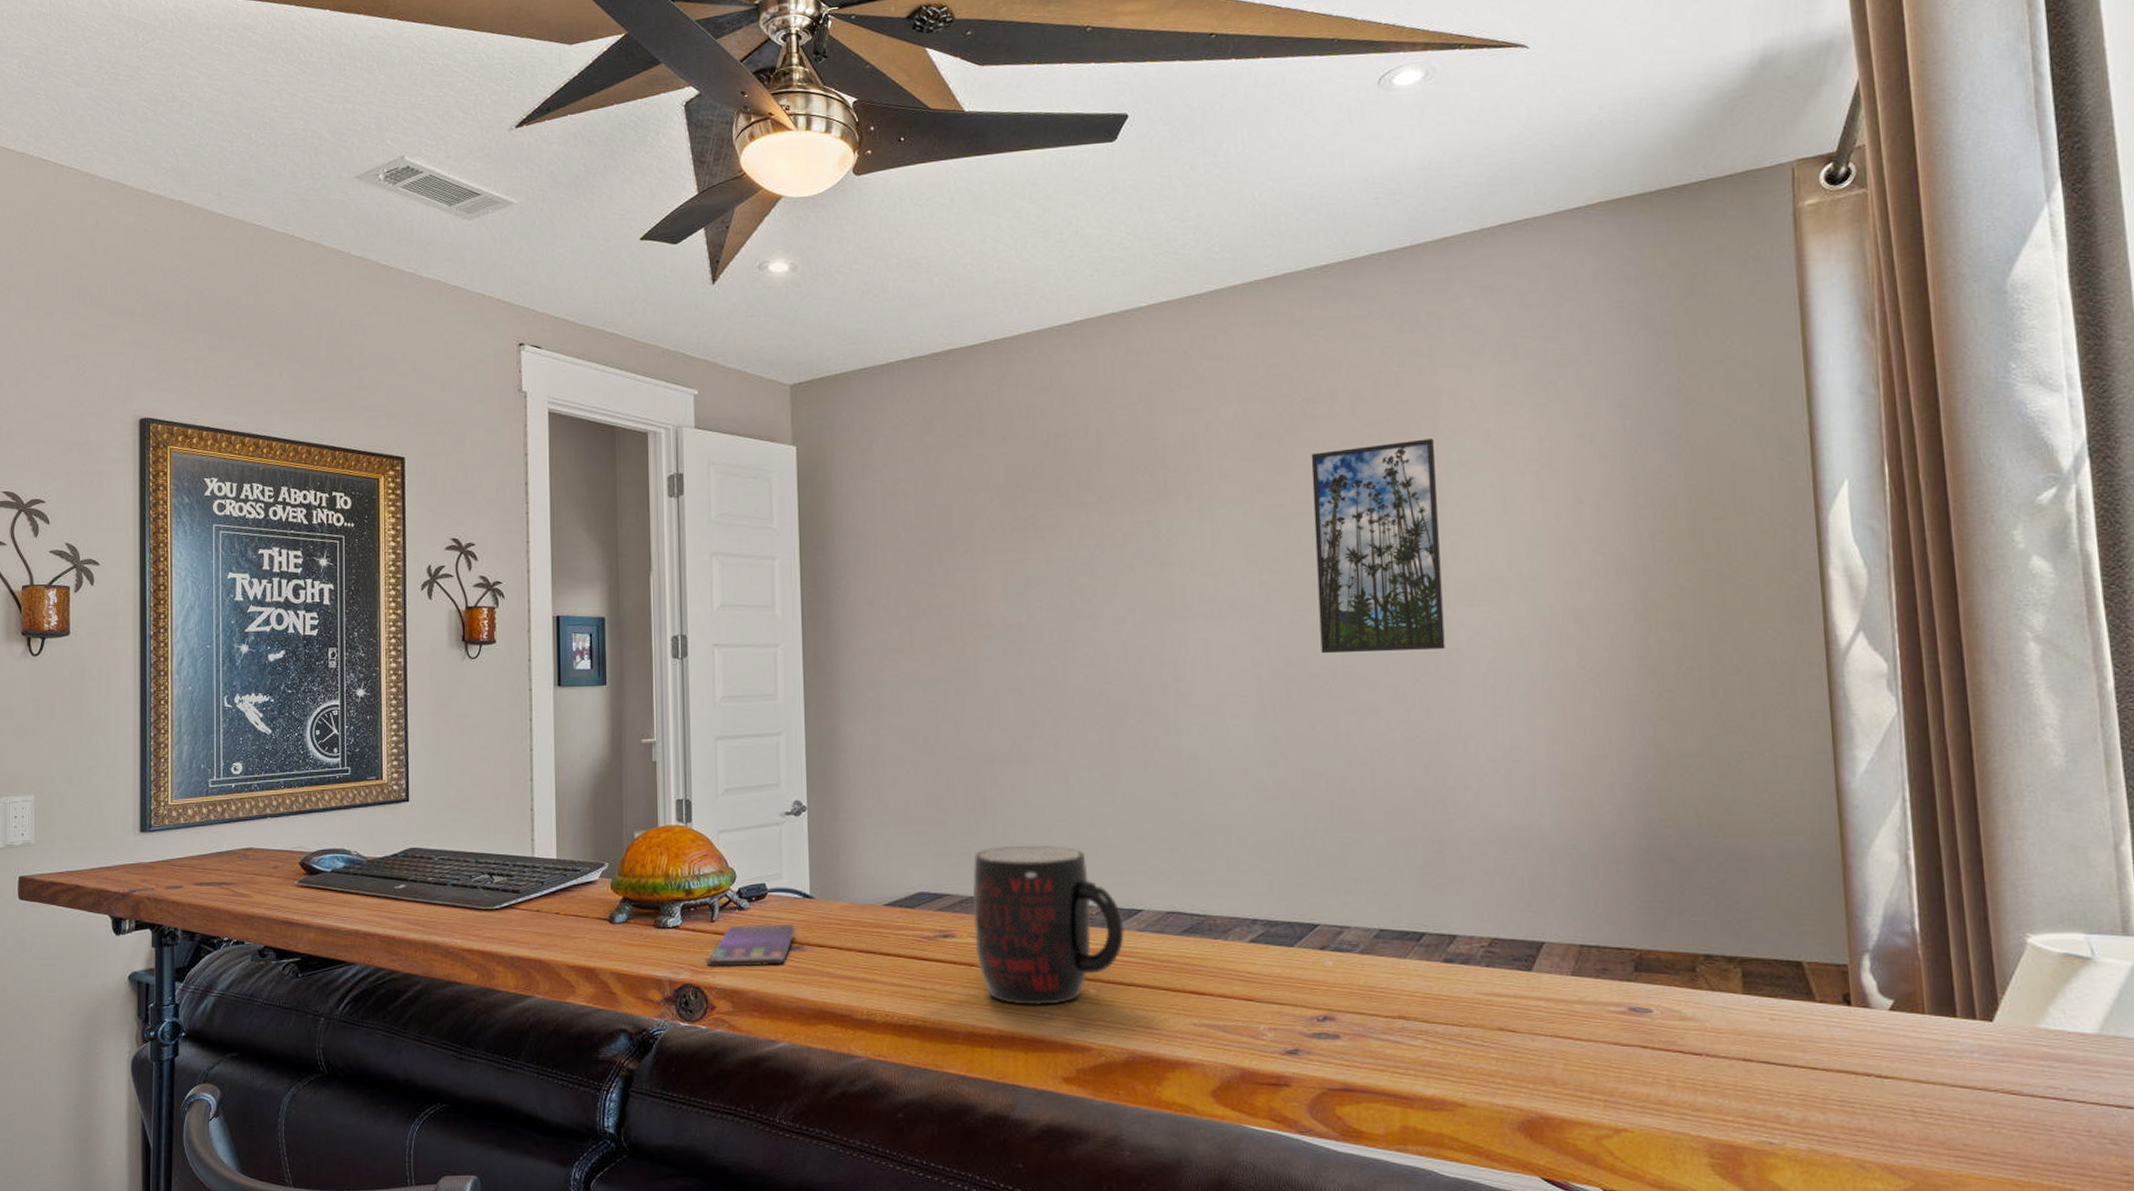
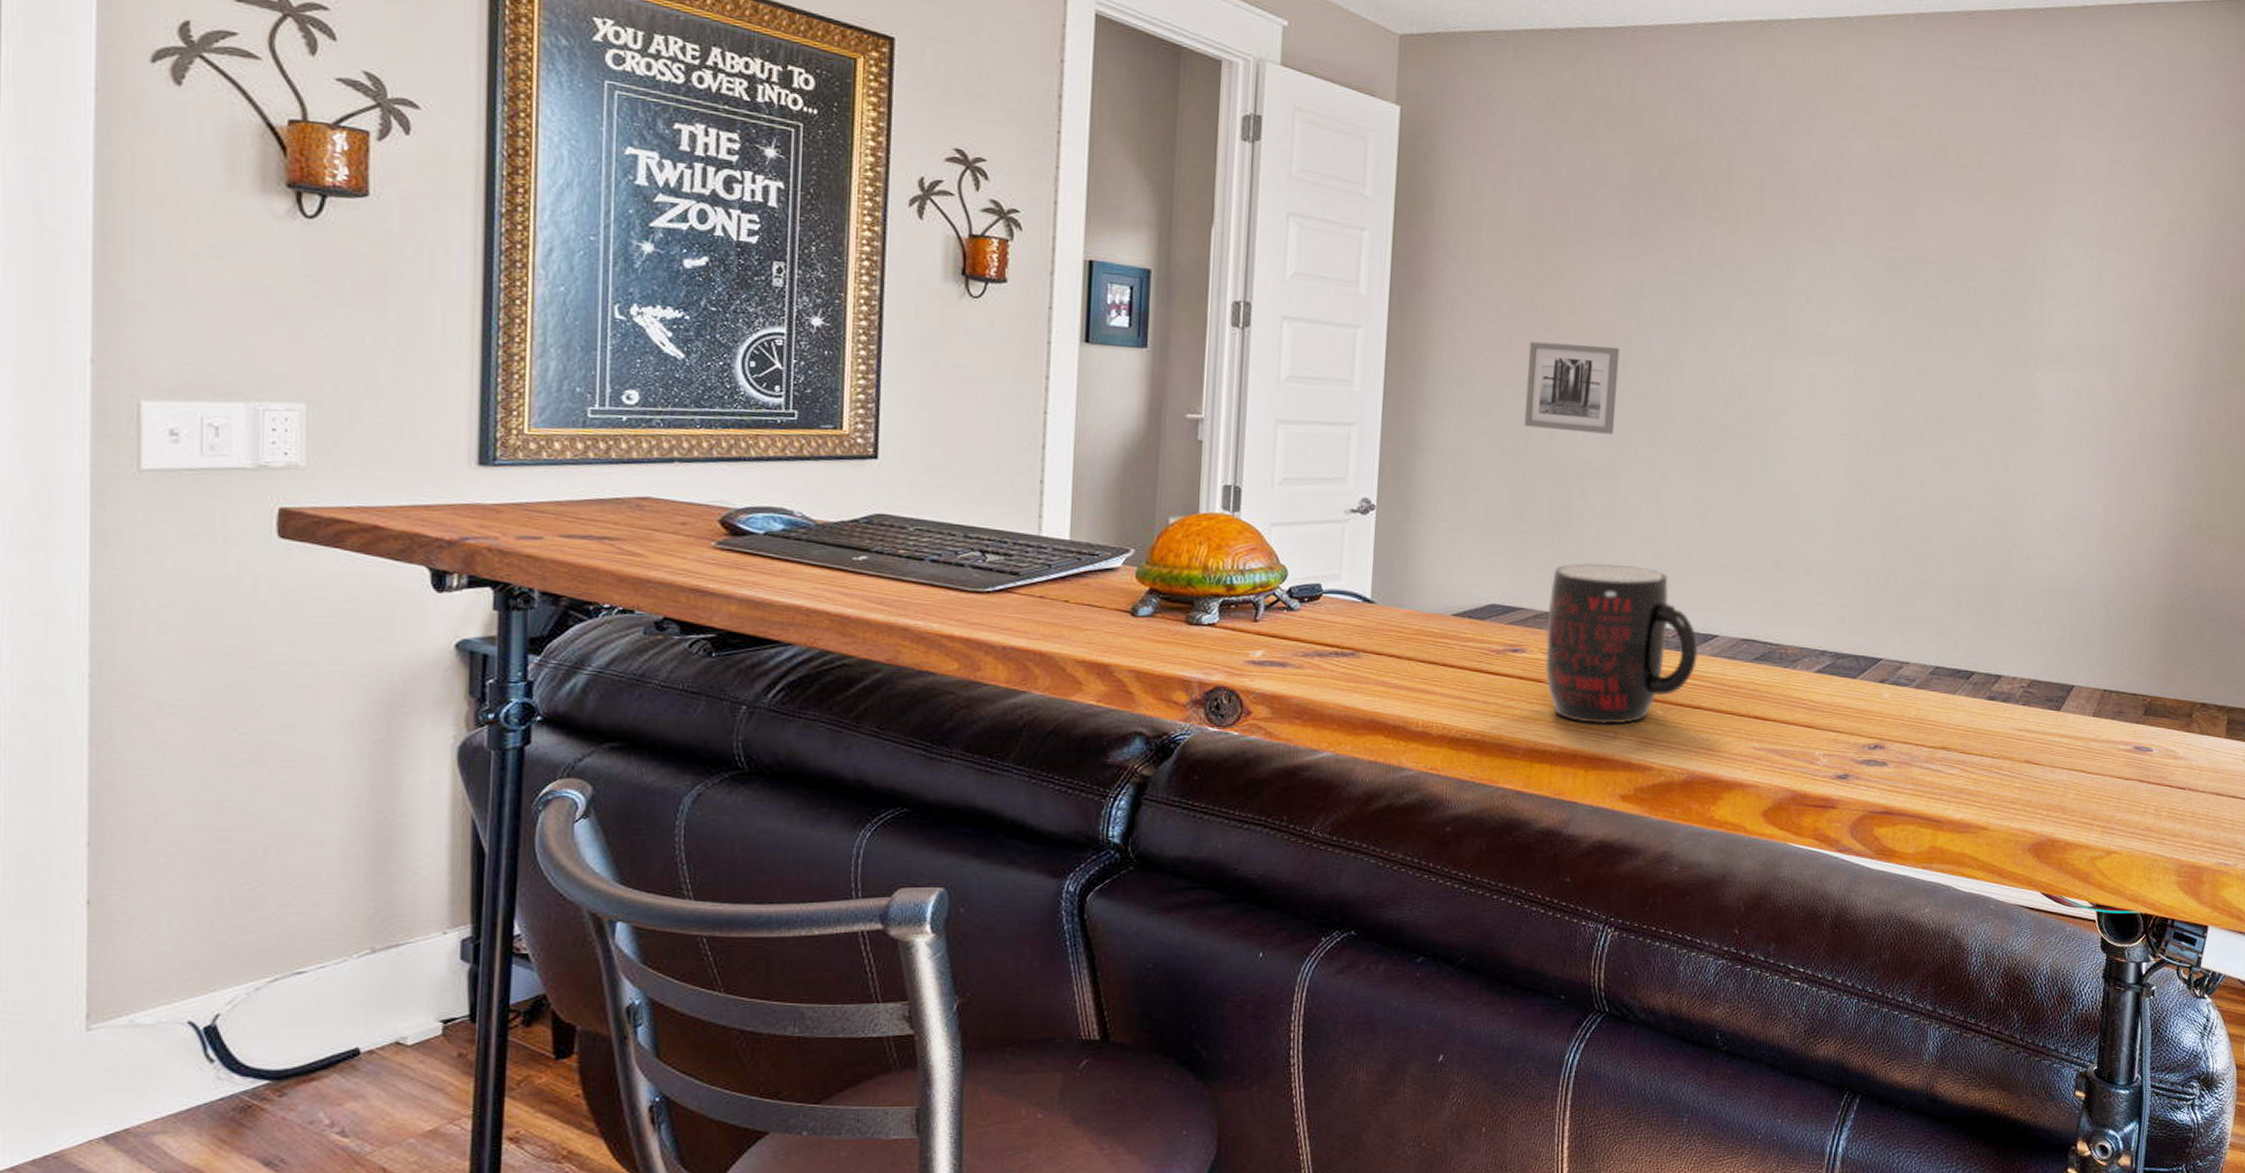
smartphone: present [706,924,796,967] -> none [1245,626,1352,672]
wall art: none [929,636,1017,721] -> present [1524,341,1620,434]
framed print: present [1311,439,1445,654] -> none [1919,200,2049,408]

